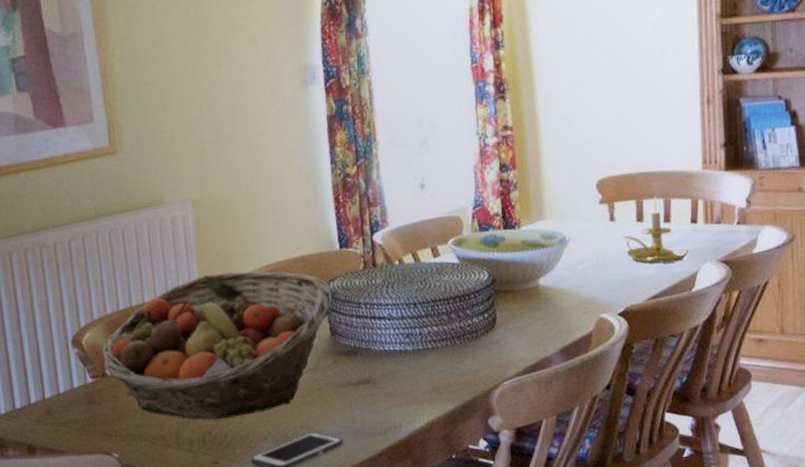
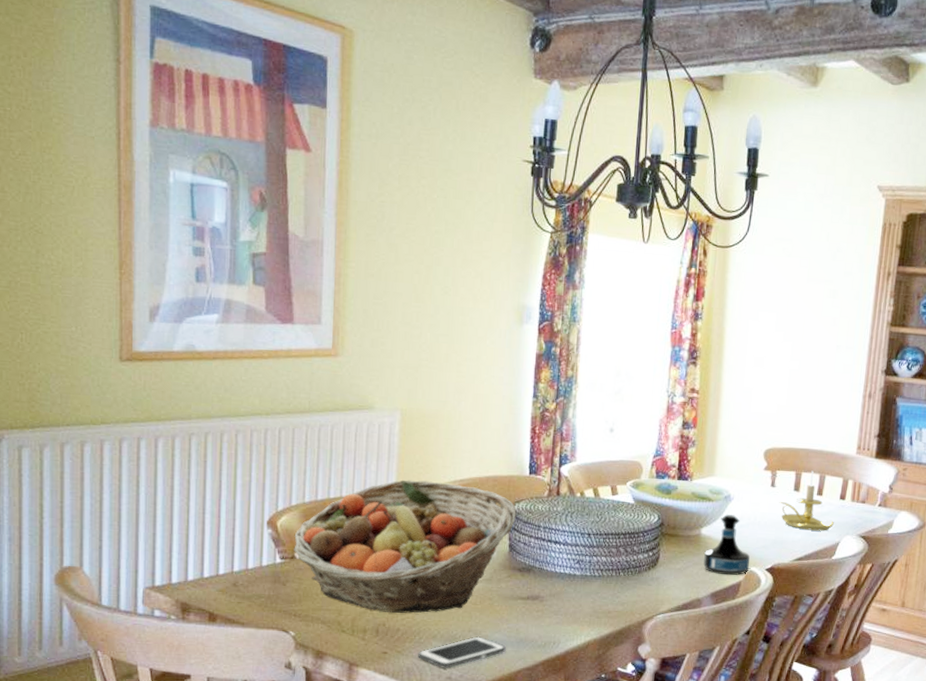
tequila bottle: none [546,259,598,327] -> present [703,514,750,576]

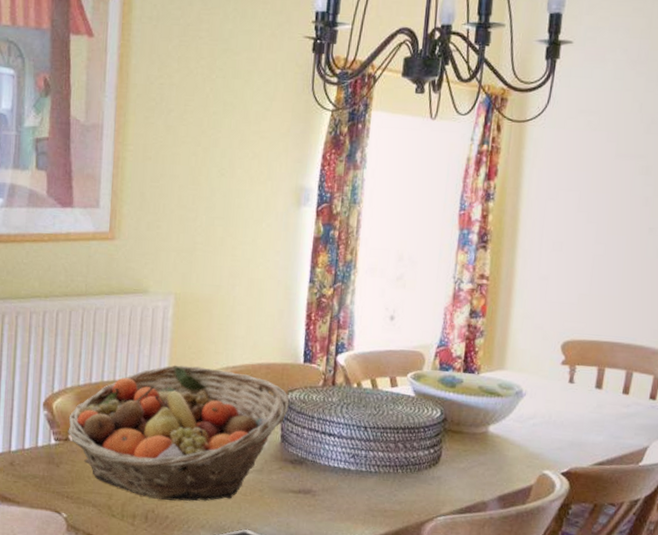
tequila bottle: present [703,514,750,576] -> none [490,412,543,479]
candle holder: present [779,470,835,531] -> none [577,366,643,434]

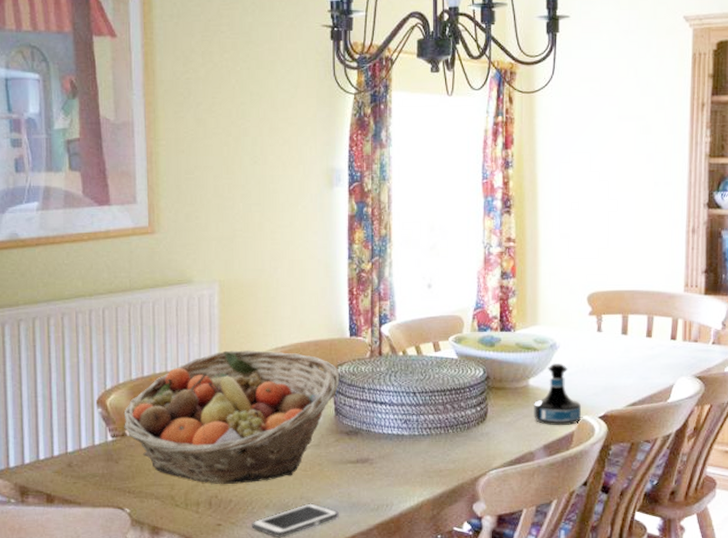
tequila bottle: none [490,412,543,479] -> present [534,363,581,426]

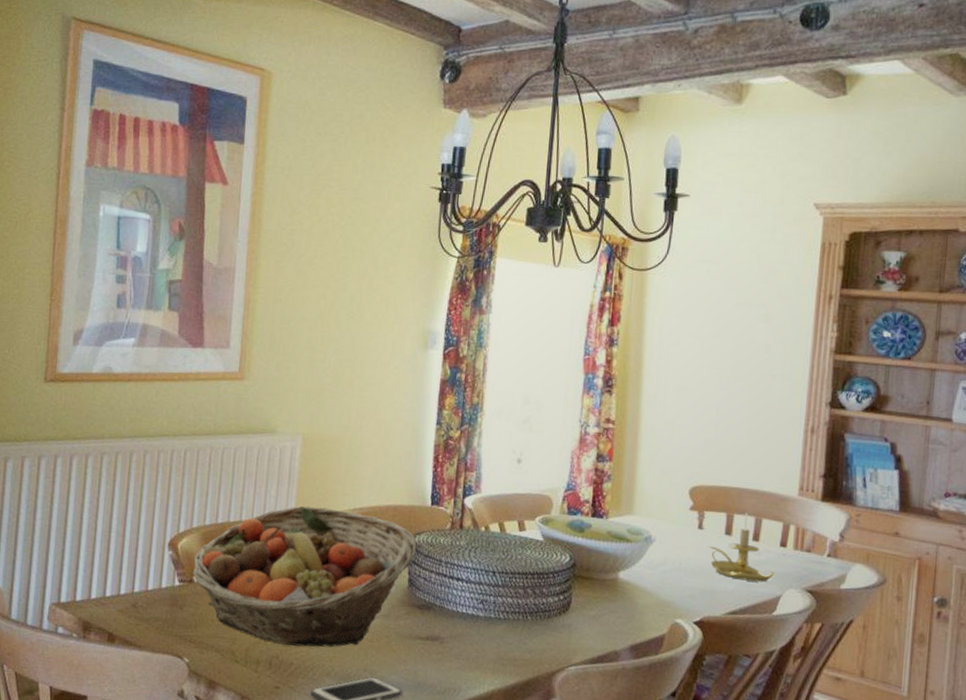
tequila bottle: present [534,363,581,426] -> none [621,558,675,627]
candle holder: none [607,312,667,374] -> present [707,512,775,582]

